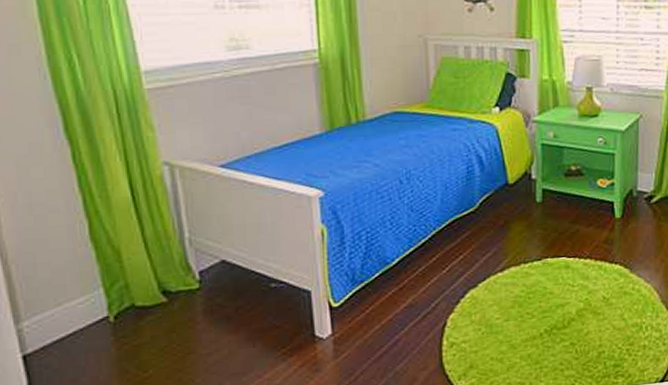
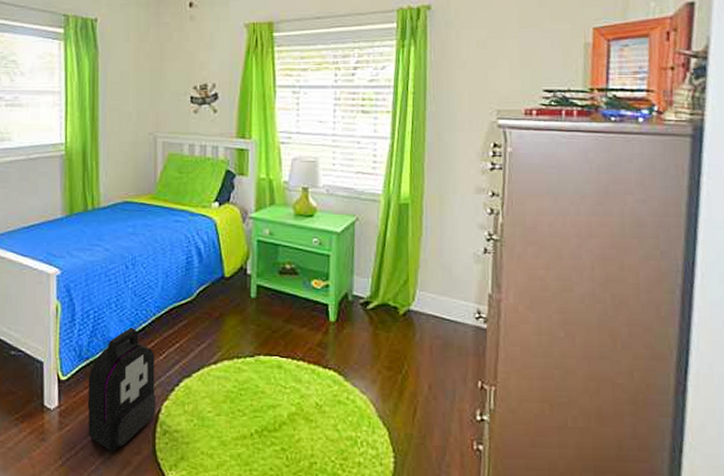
backpack: none [364,244,441,373] -> present [87,328,156,453]

